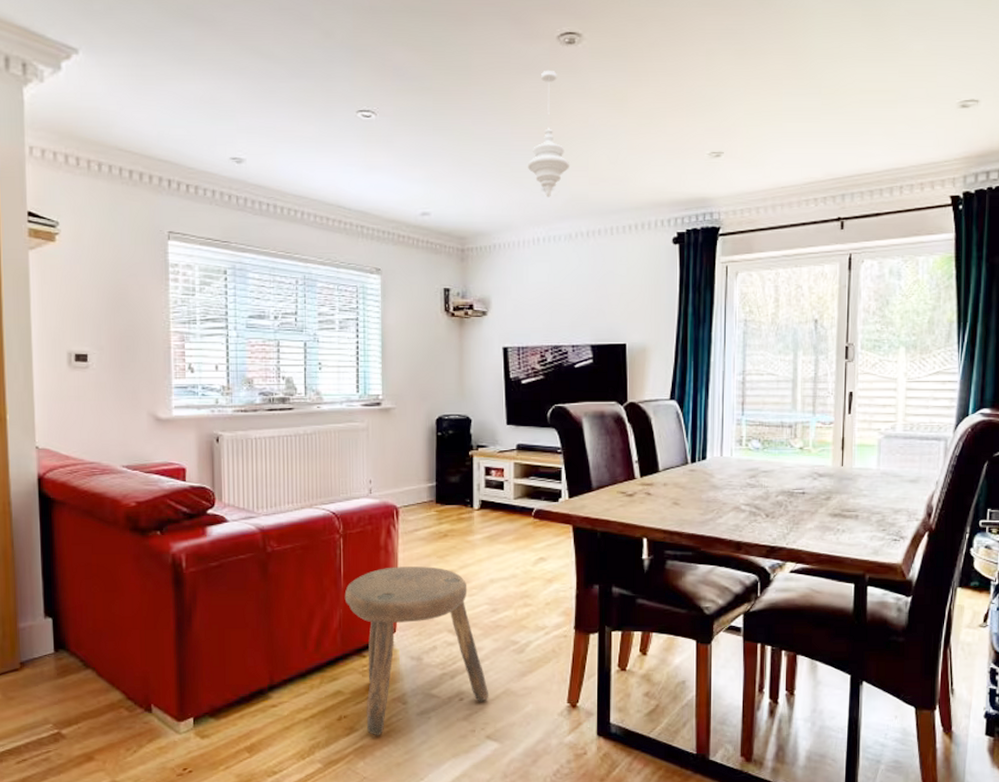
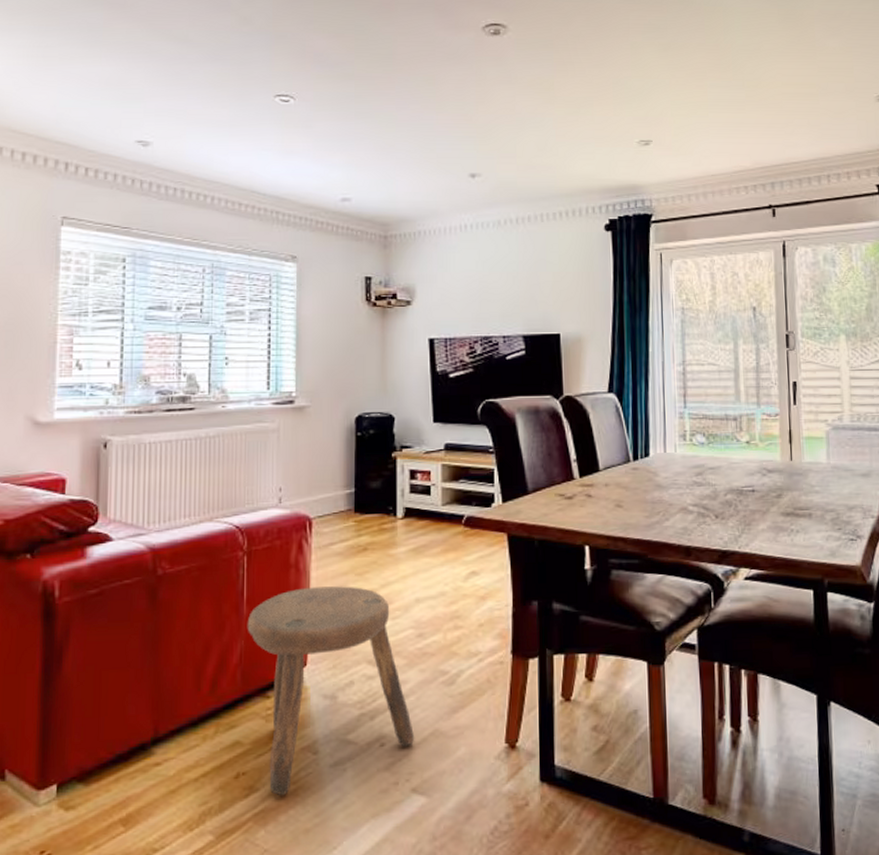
pendant light: present [527,70,570,197] -> none [453,59,498,184]

